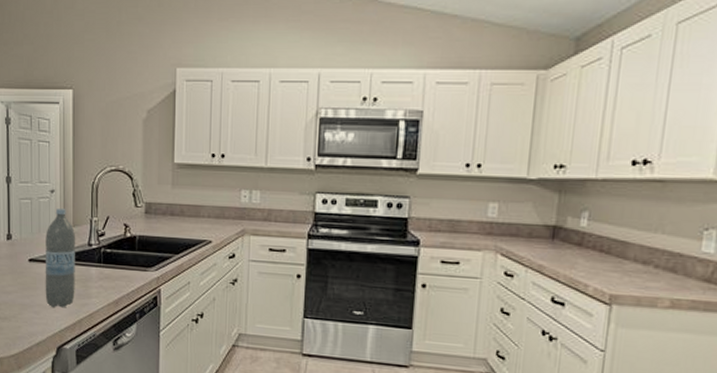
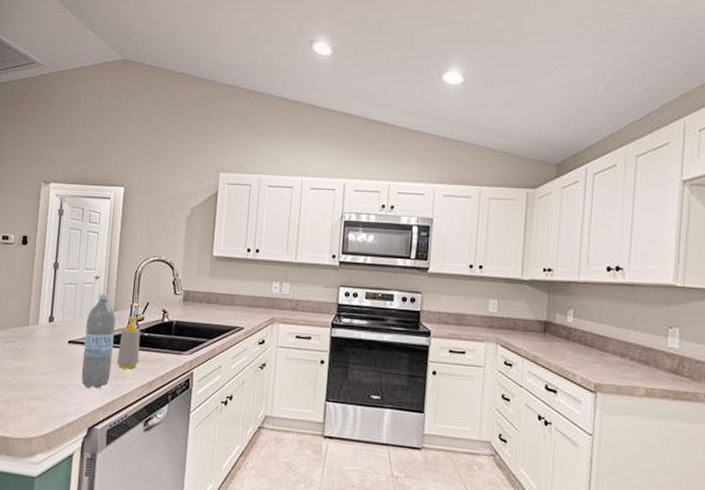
soap bottle: none [80,232,104,287] -> present [117,316,143,369]

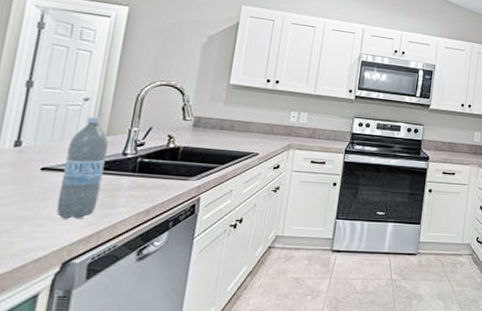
soap bottle: present [117,316,143,369] -> none [106,141,143,197]

